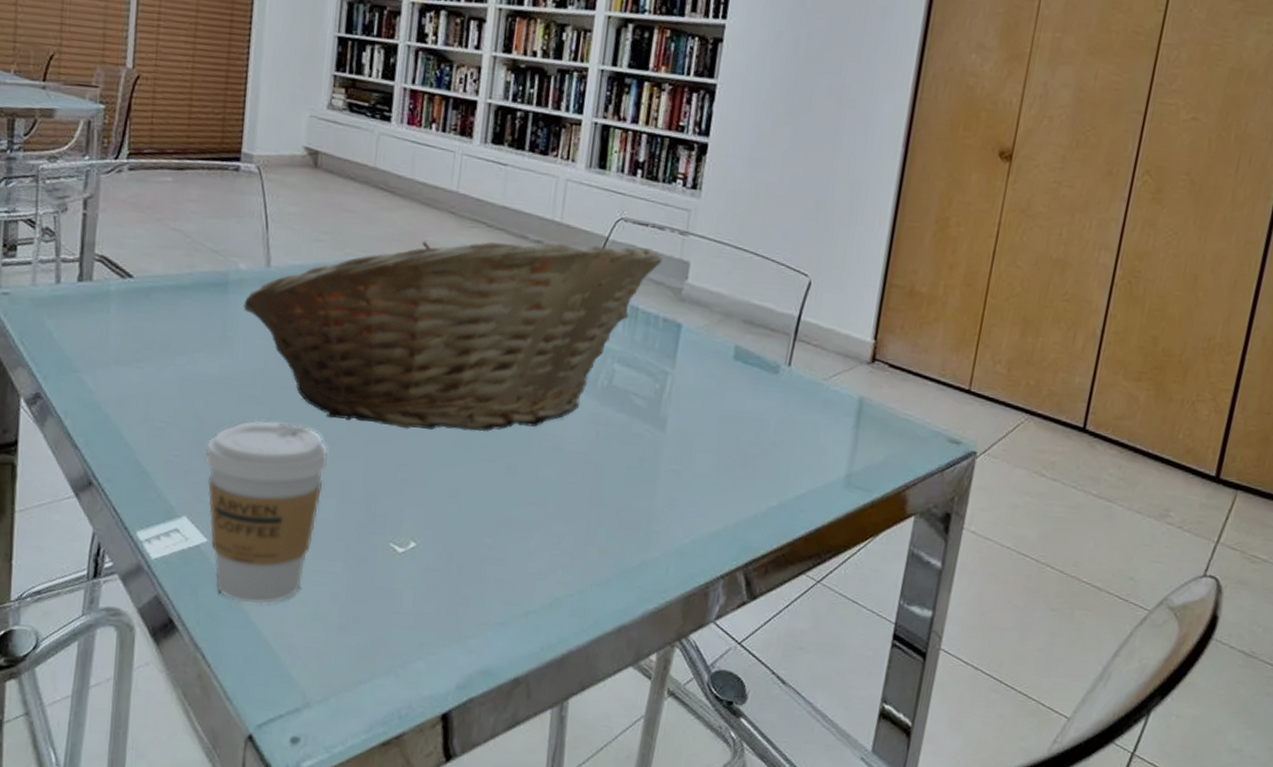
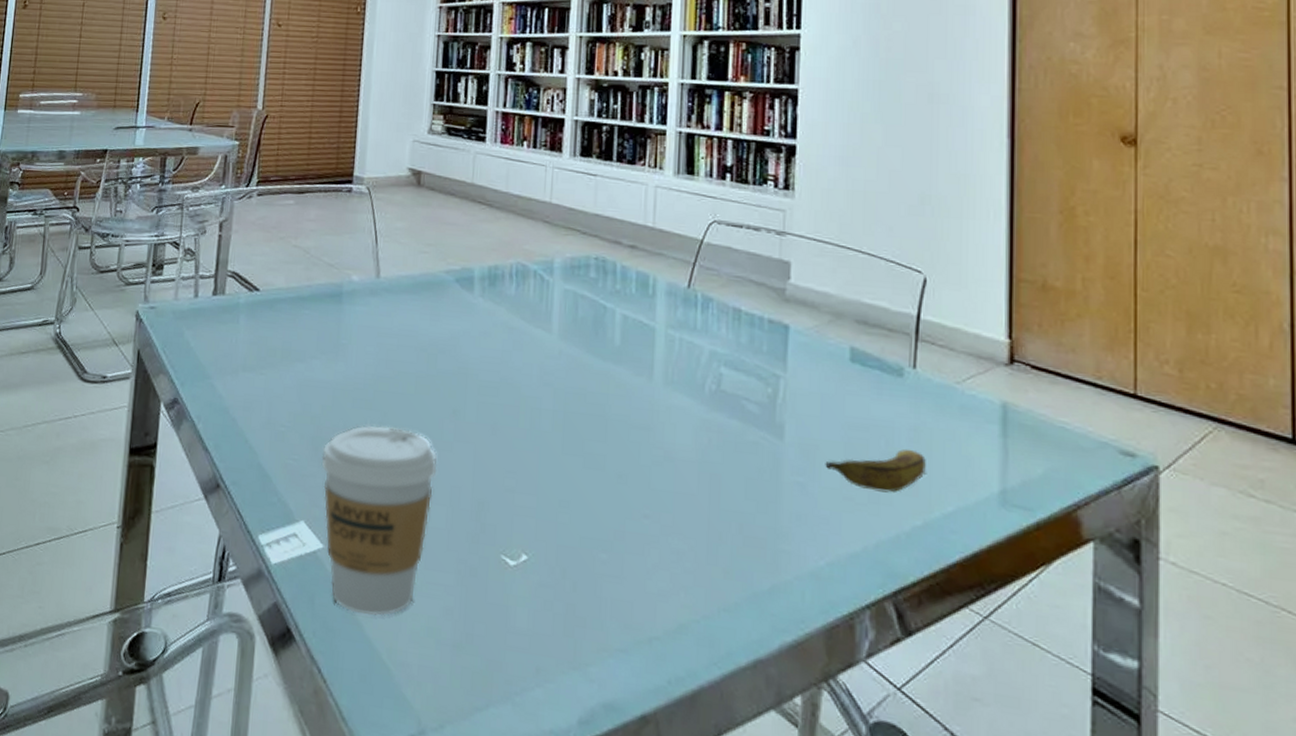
fruit basket: present [243,241,662,432] -> none [356,246,761,439]
banana: none [699,439,788,479] -> present [825,449,926,493]

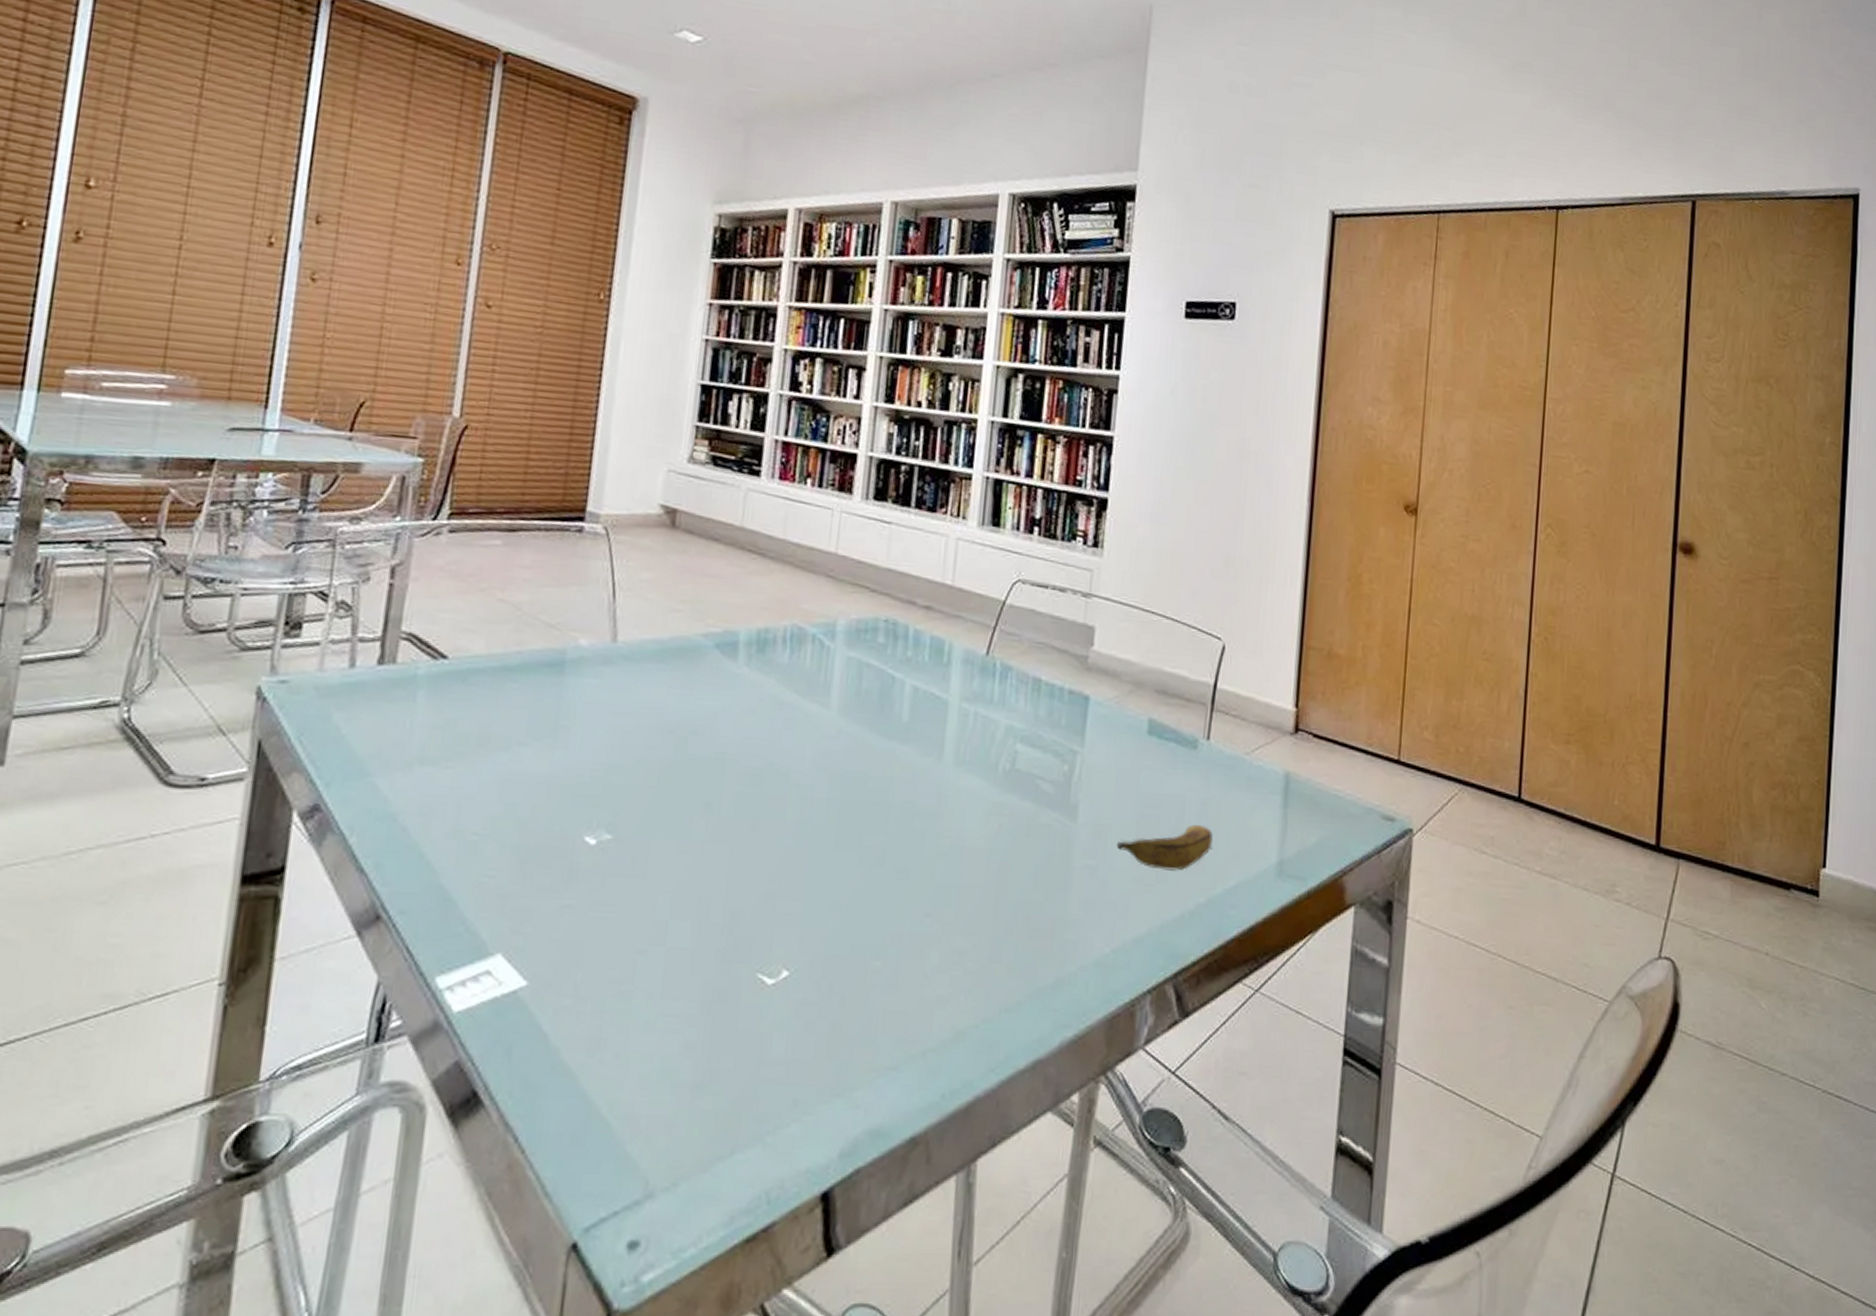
coffee cup: present [322,425,437,616] -> none [529,827,683,1063]

